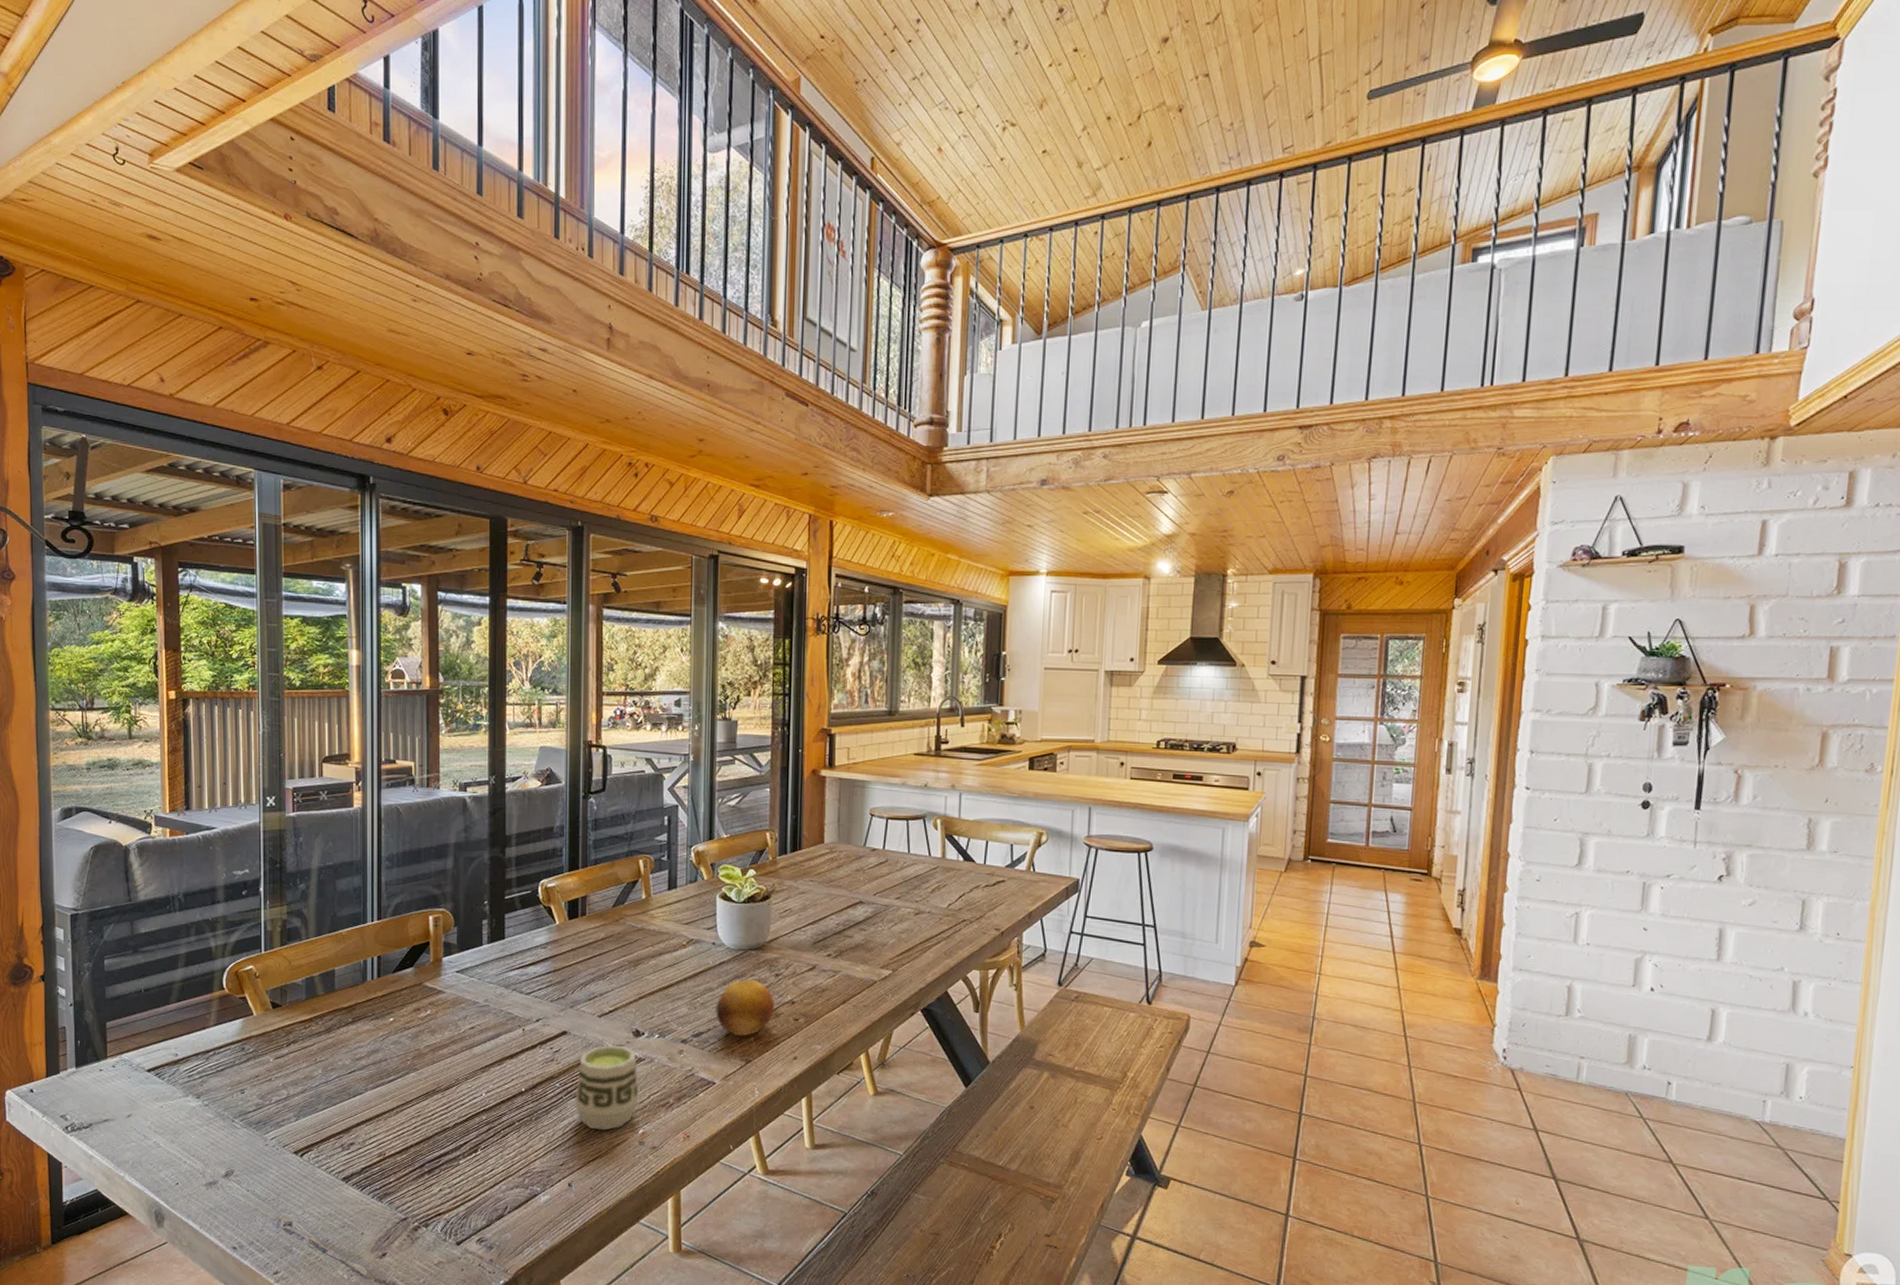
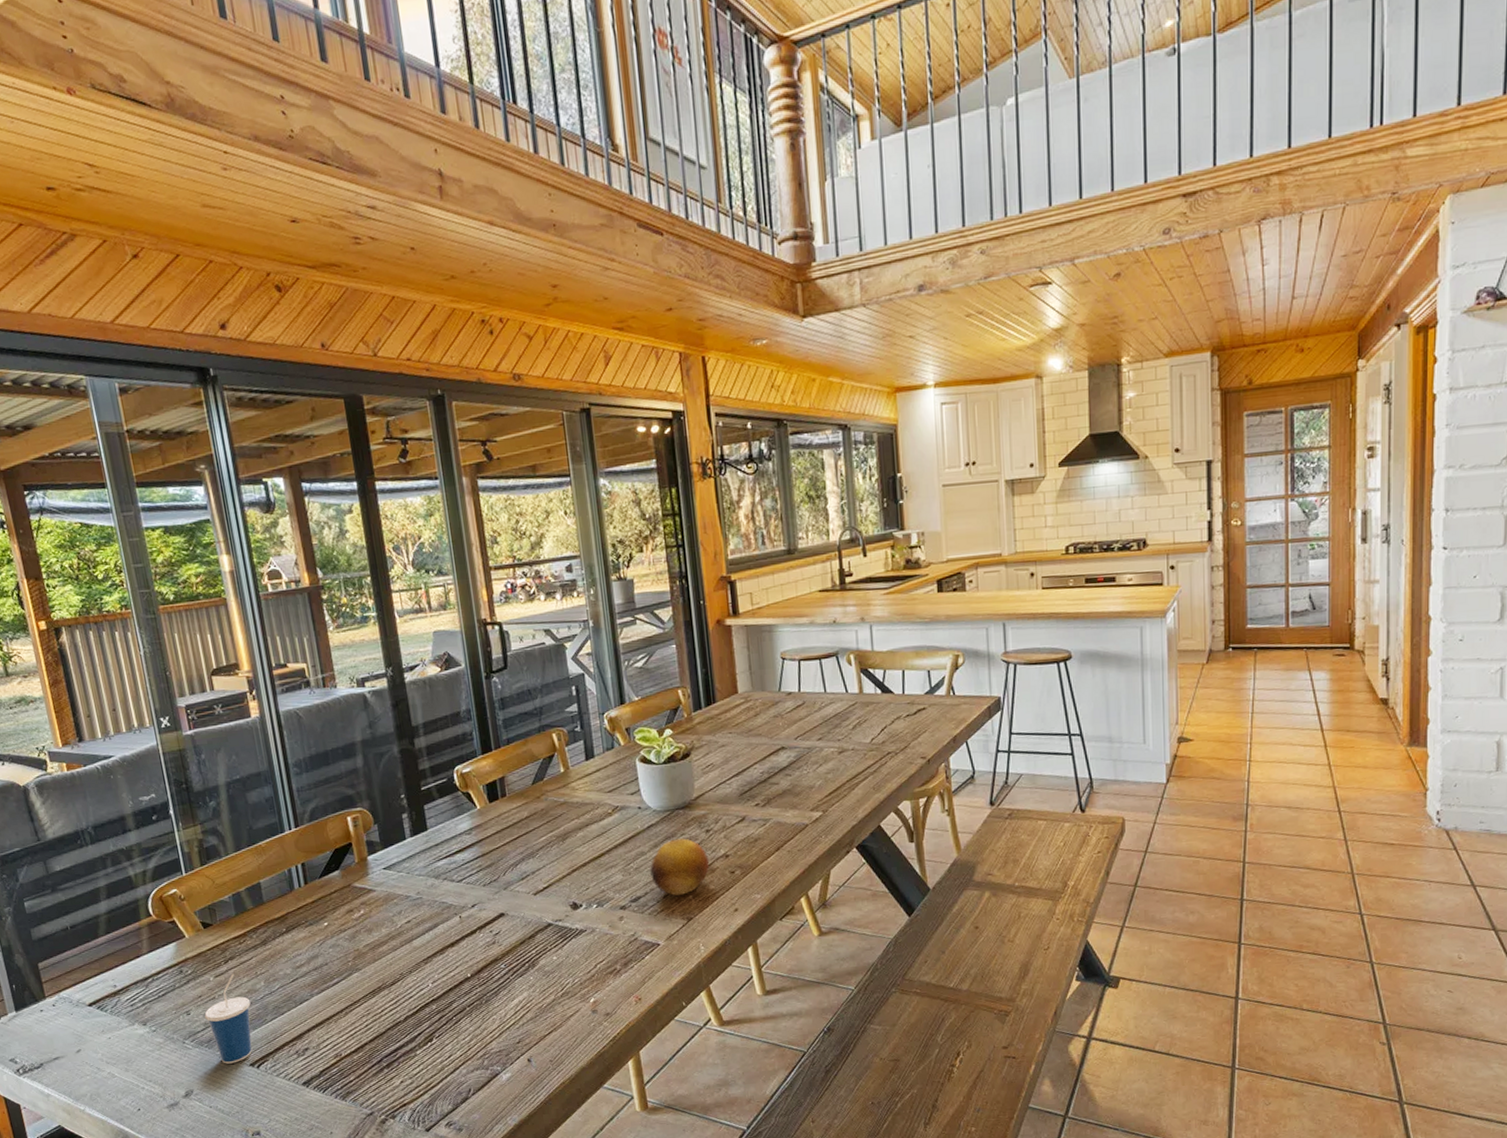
cup: none [258,1058,305,1149] -> present [204,974,252,1064]
cup: present [575,1044,639,1131] -> none [520,920,586,1005]

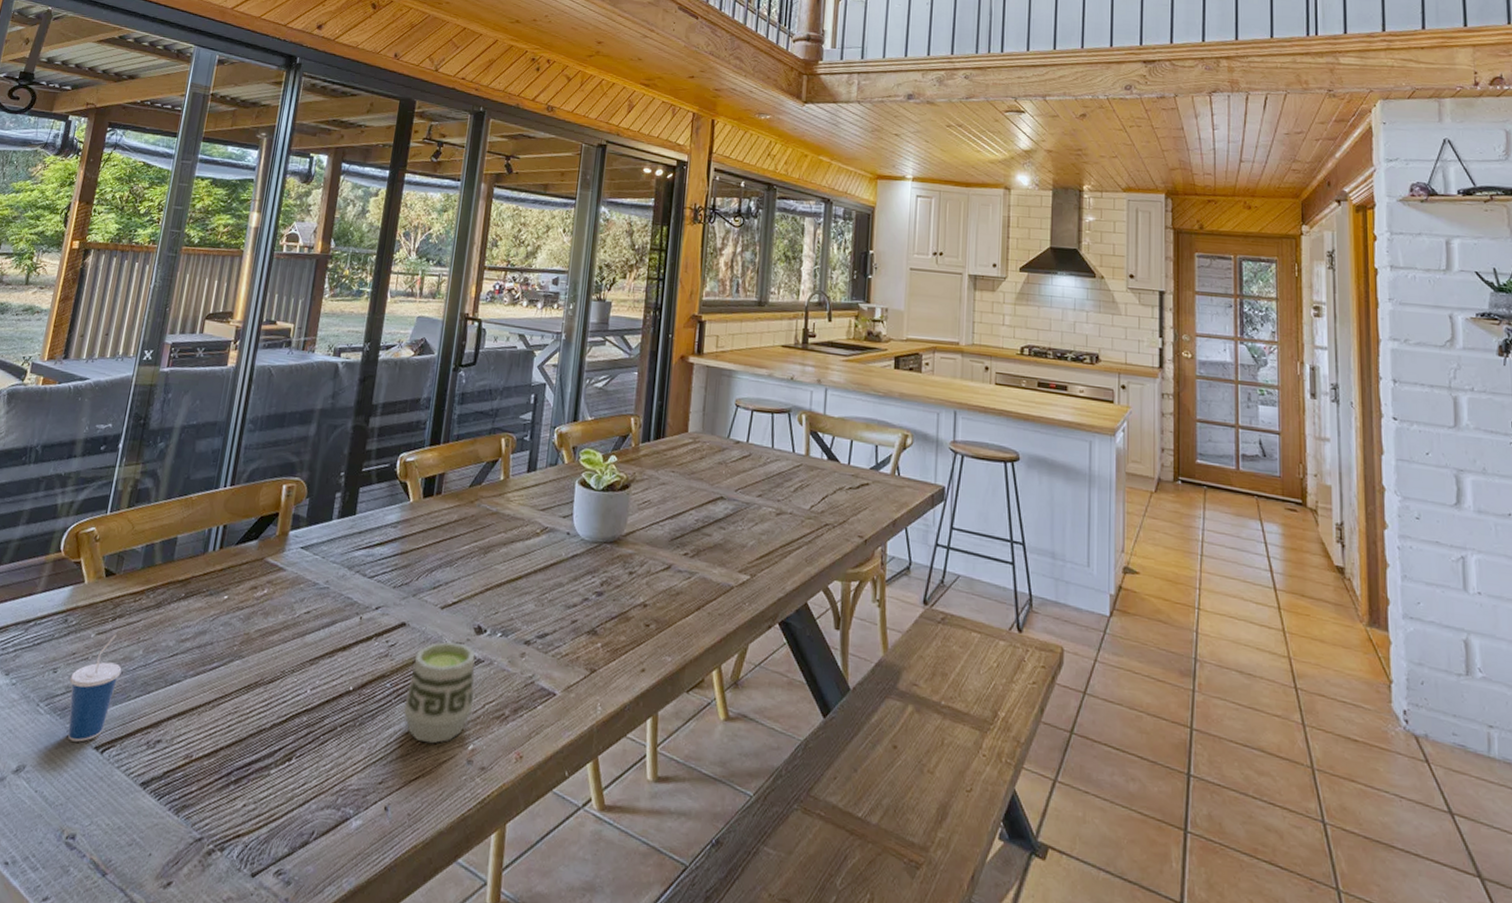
cup: none [520,920,586,1005] -> present [403,641,476,744]
fruit: present [650,838,709,896] -> none [563,575,626,641]

